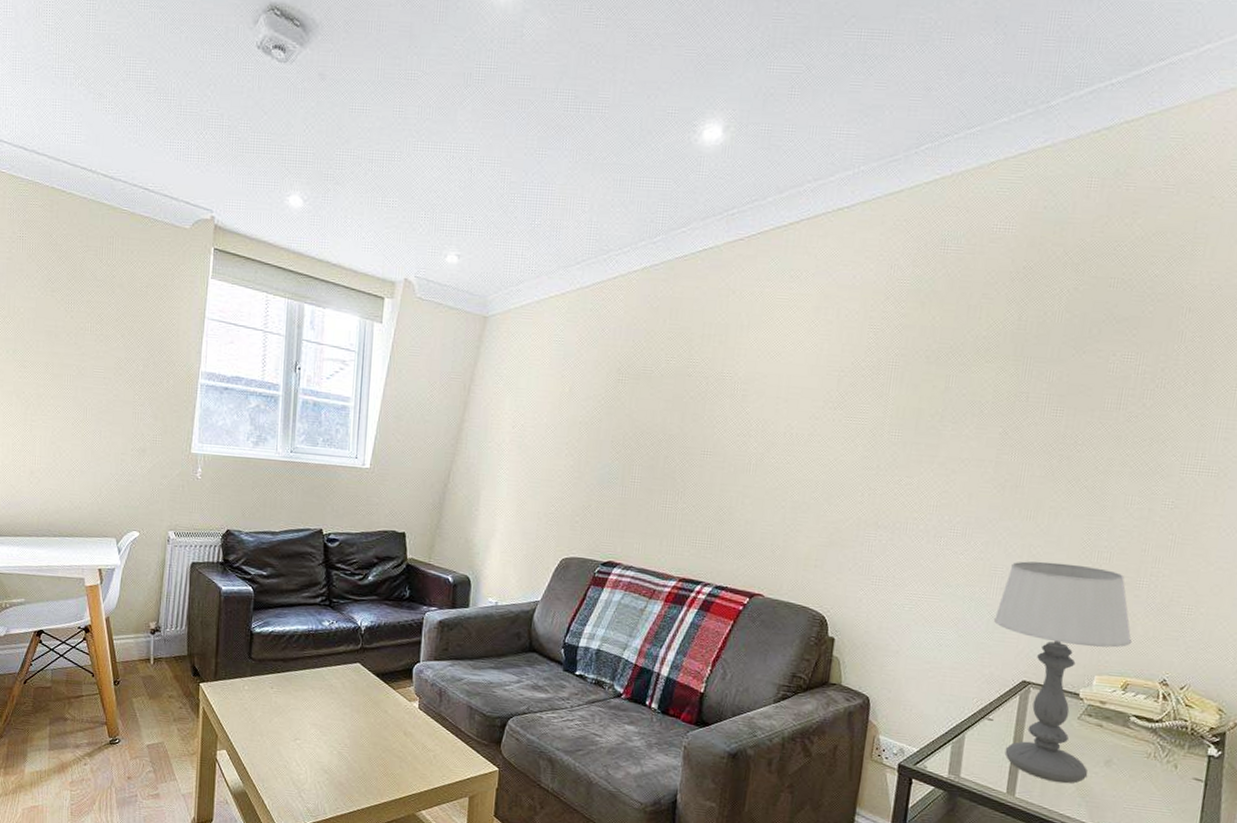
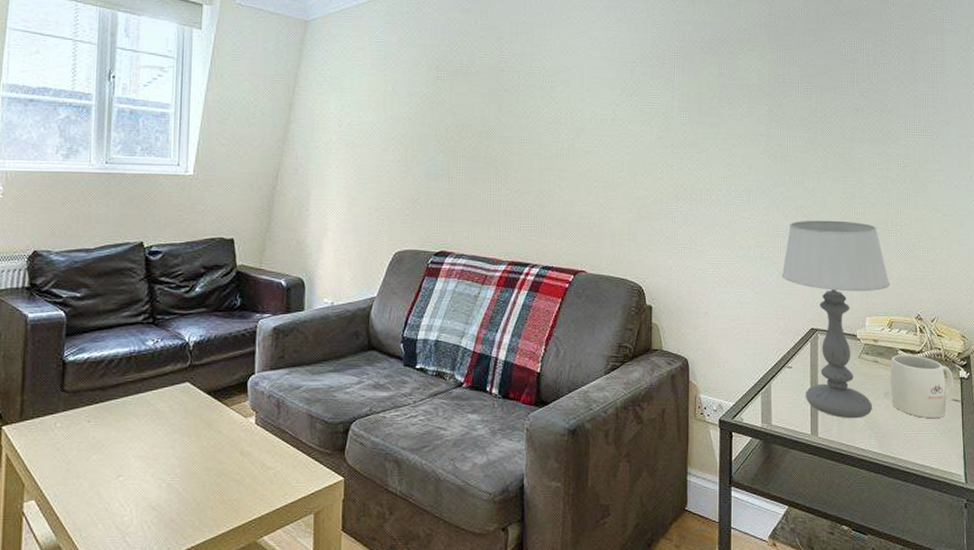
mug: none [1113,720,1200,797] -> present [889,354,954,419]

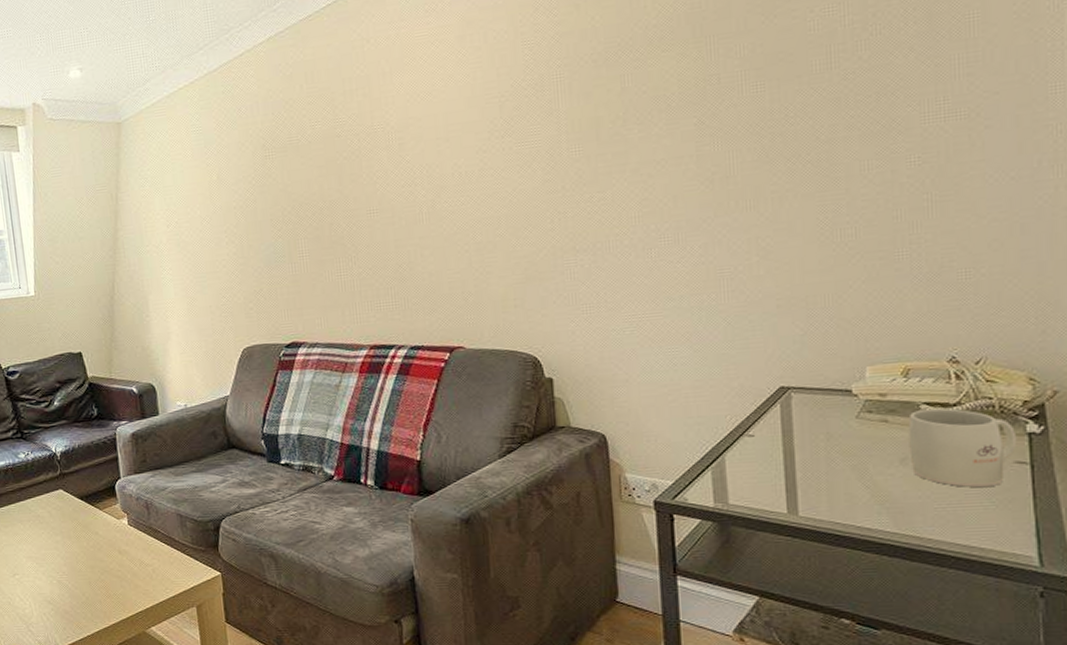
table lamp: present [781,220,891,419] -> none [731,247,904,493]

